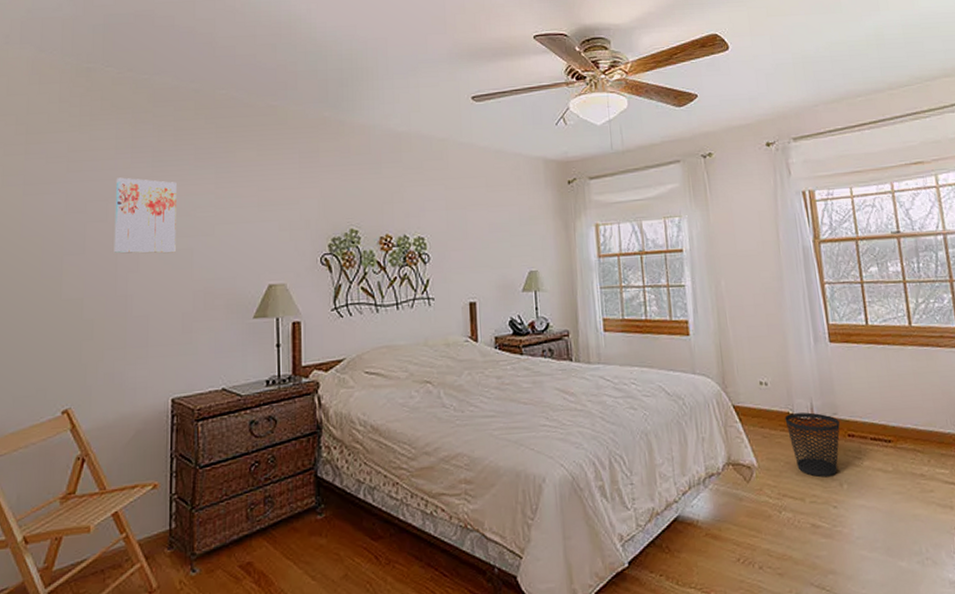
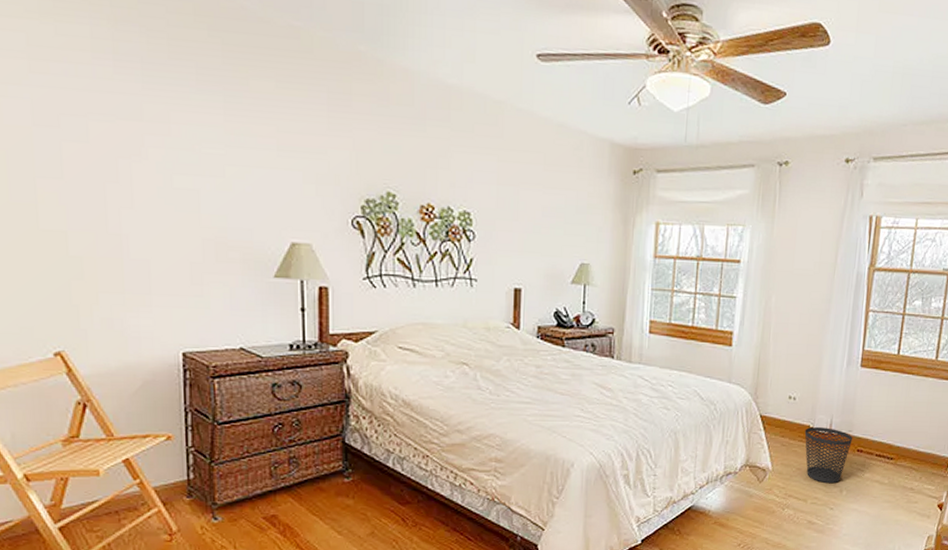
wall art: present [114,177,177,254] -> none [96,89,178,192]

